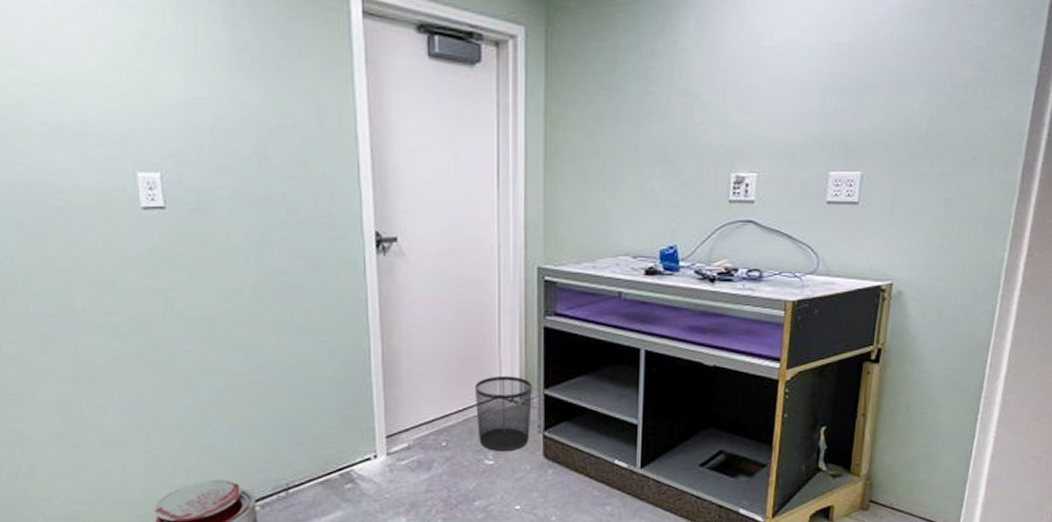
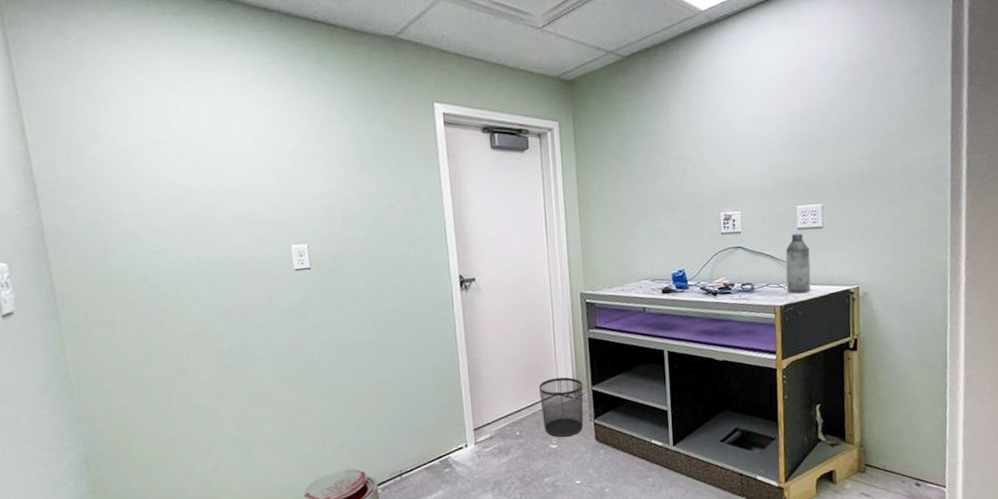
water bottle: none [803,209,839,287] -> present [785,233,811,294]

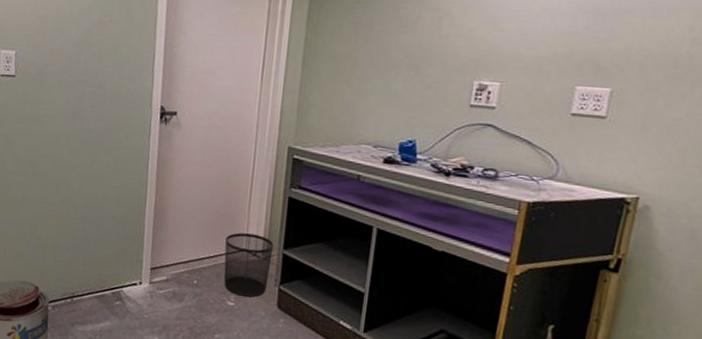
water bottle: present [785,233,811,294] -> none [540,120,583,194]

